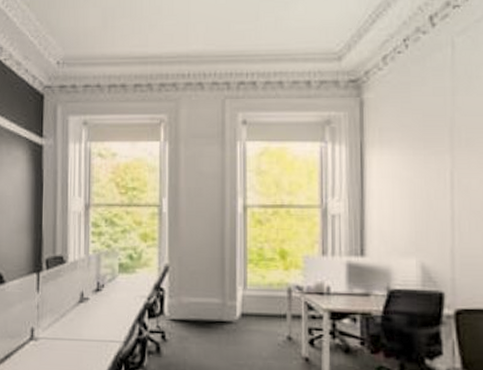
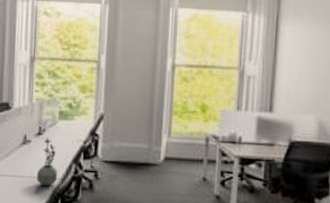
potted plant: none [96,294,120,351] -> present [36,138,58,187]

